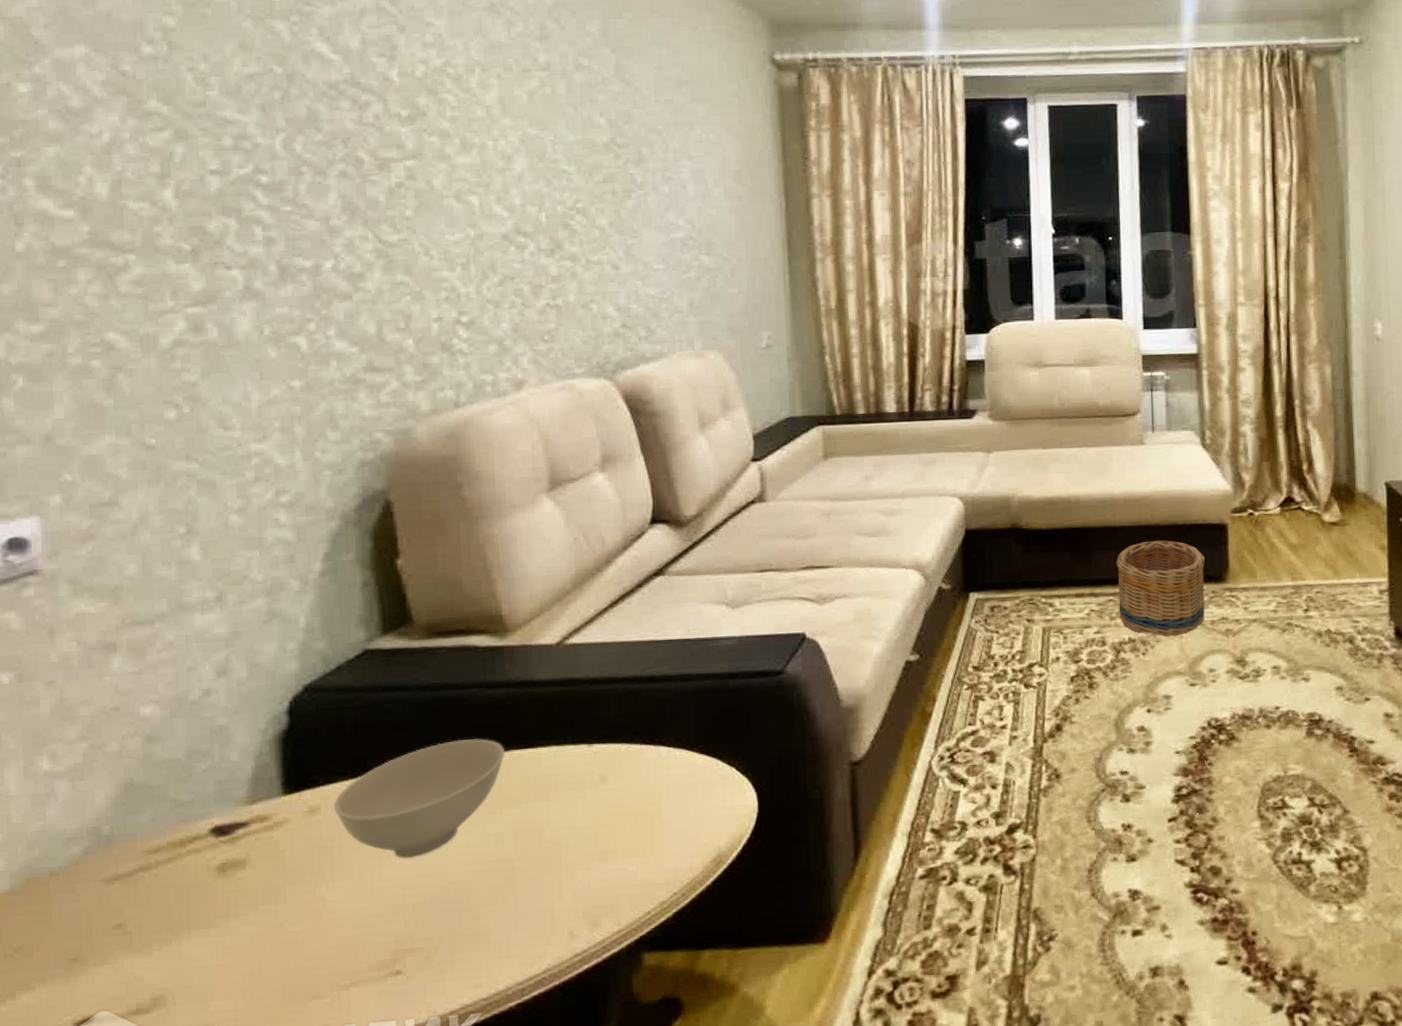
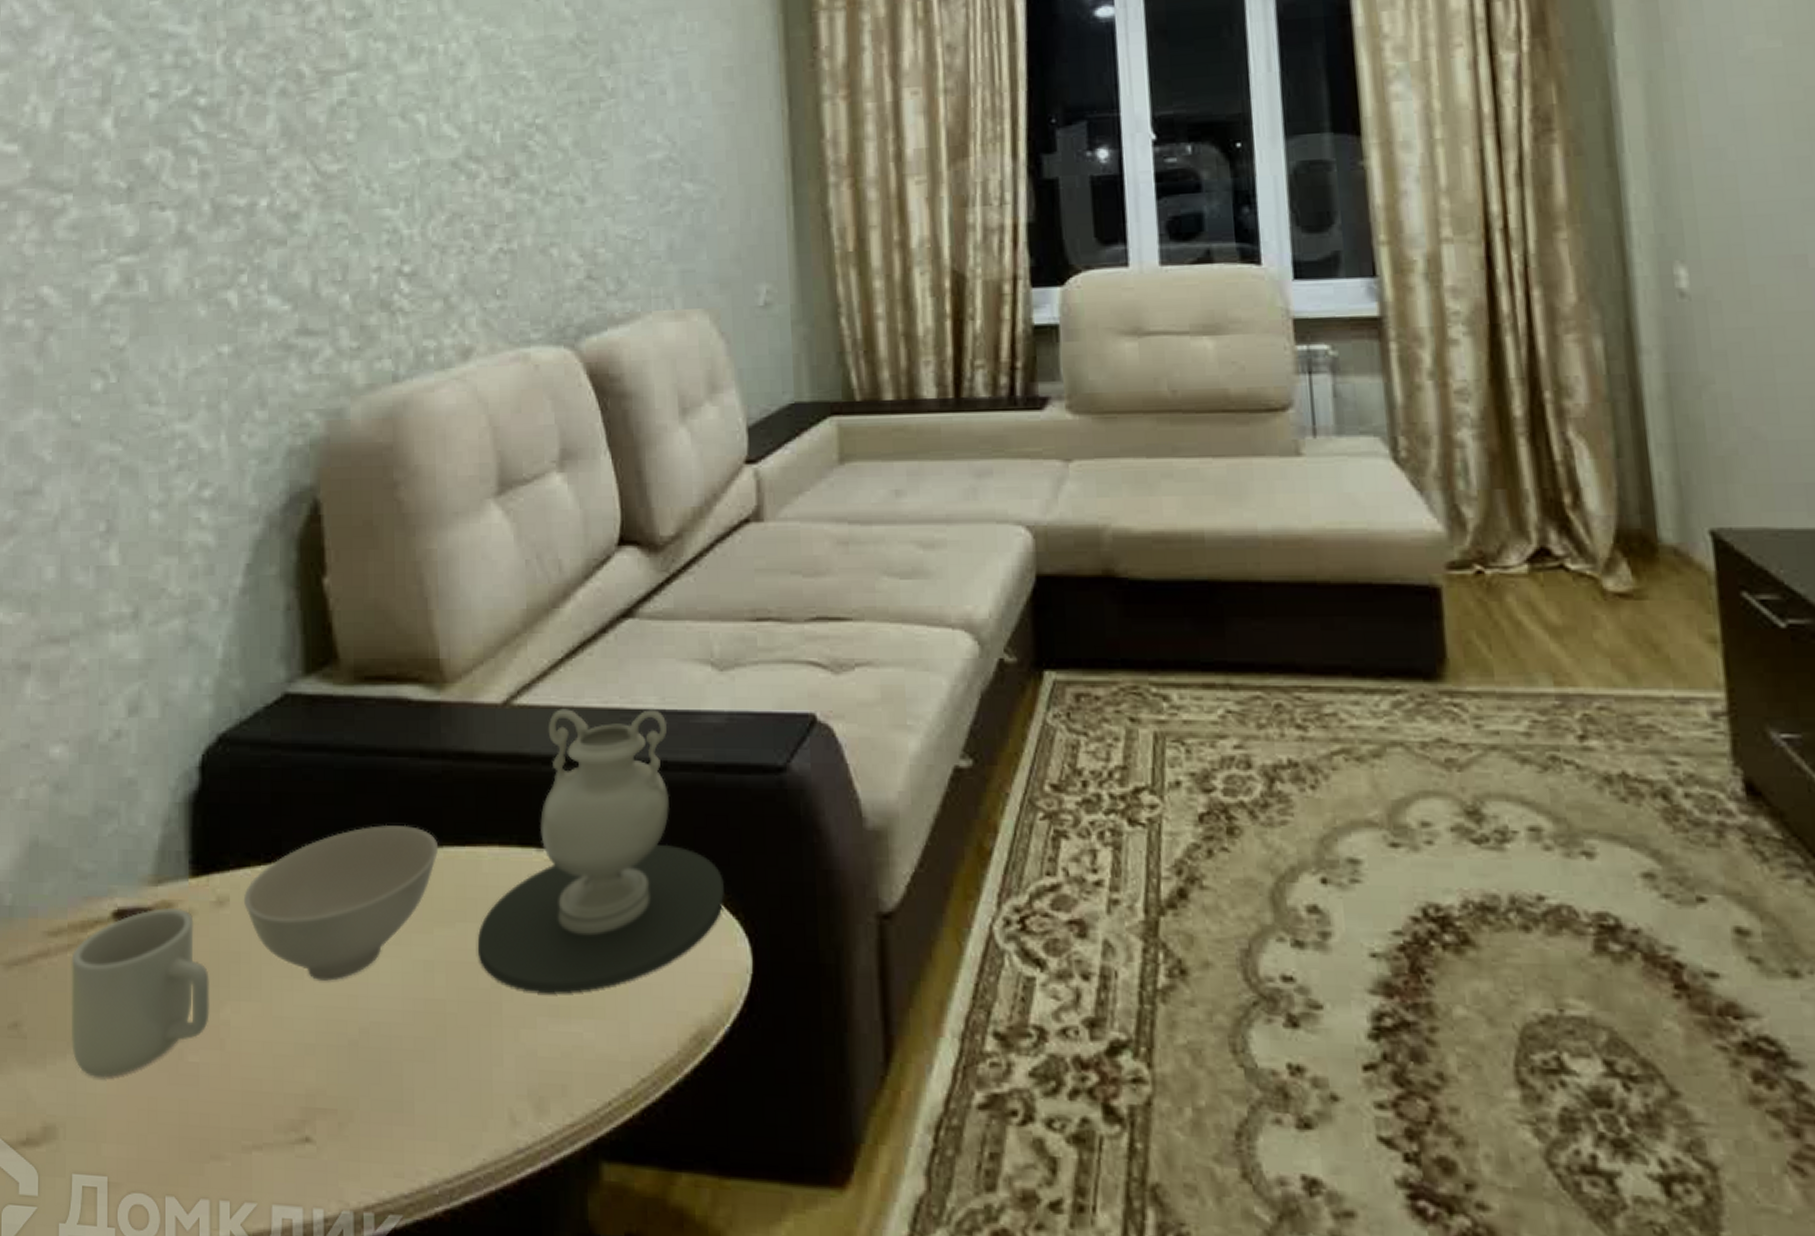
mug: none [172,819,306,954] -> present [70,907,209,1078]
decorative vase: none [540,639,738,845] -> present [478,709,726,993]
basket: present [1116,540,1205,636] -> none [1264,606,1410,762]

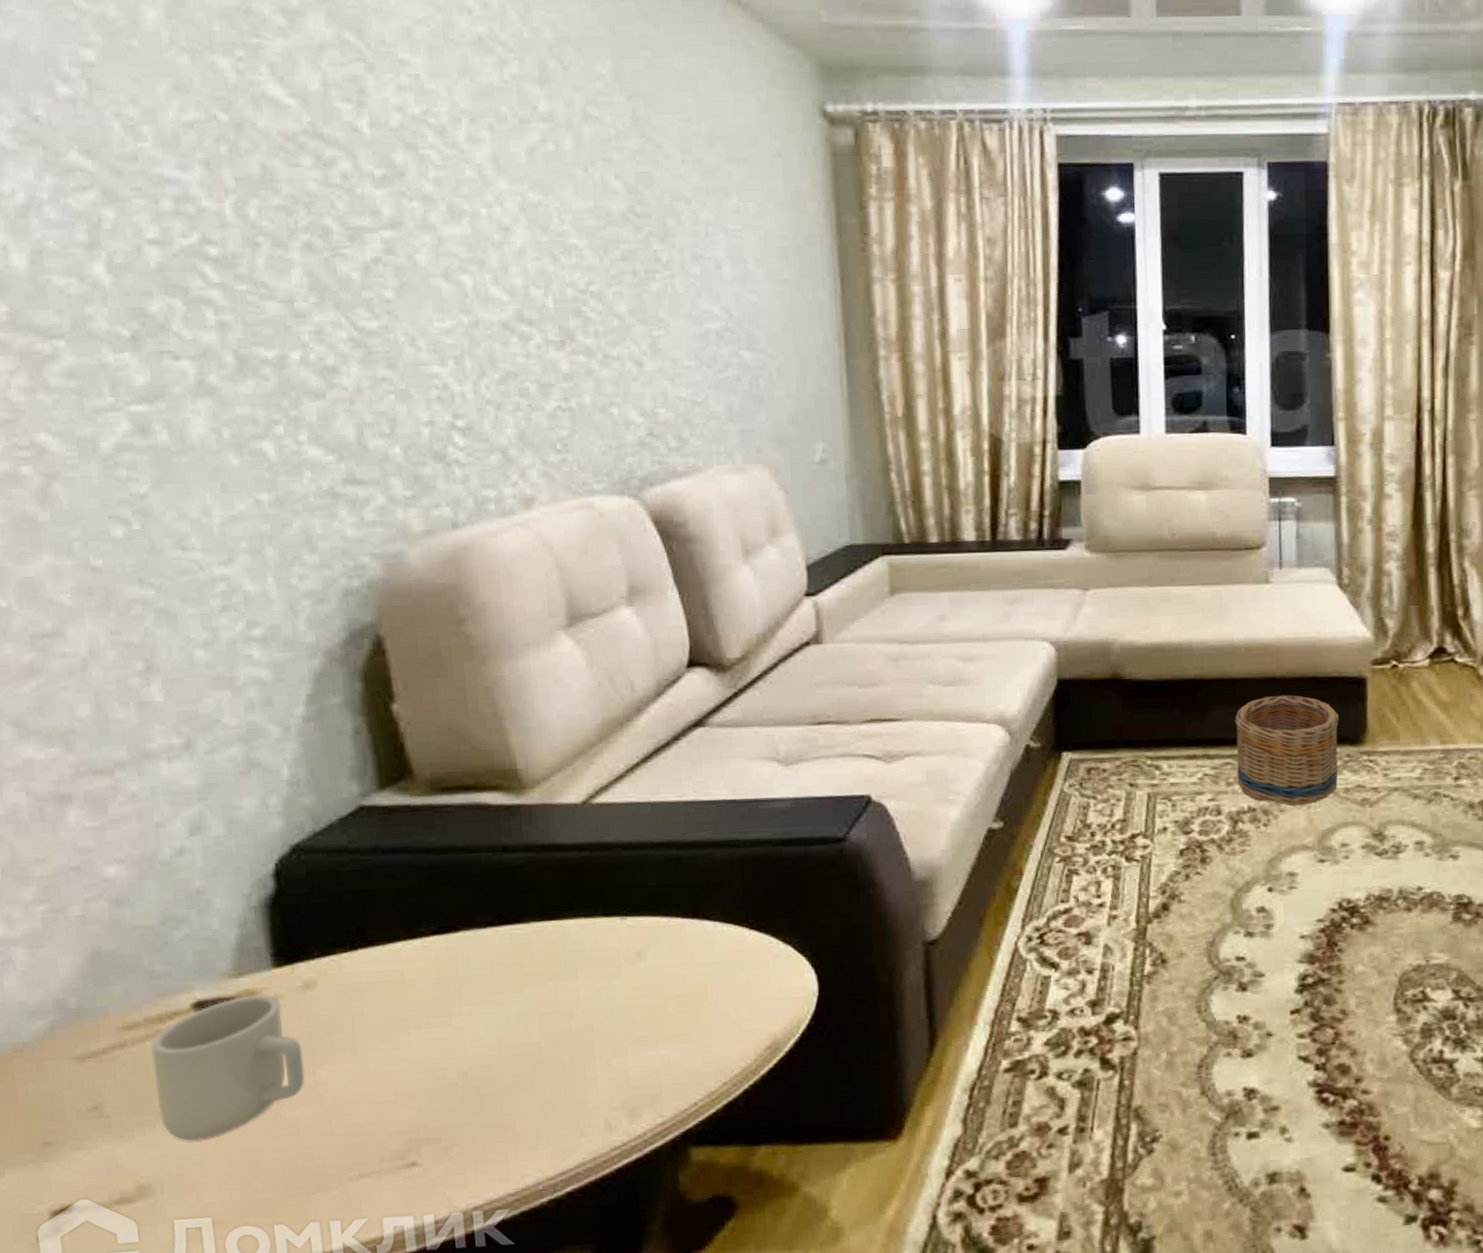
bowl: present [244,824,439,981] -> none [331,907,527,1039]
decorative vase: present [478,709,726,993] -> none [568,800,794,1029]
basket: none [1264,606,1410,762] -> present [1235,695,1339,806]

